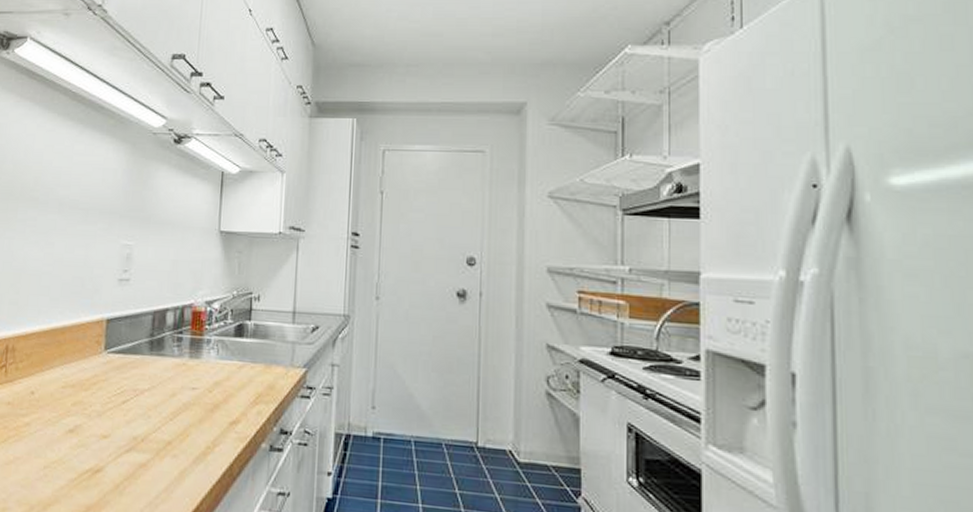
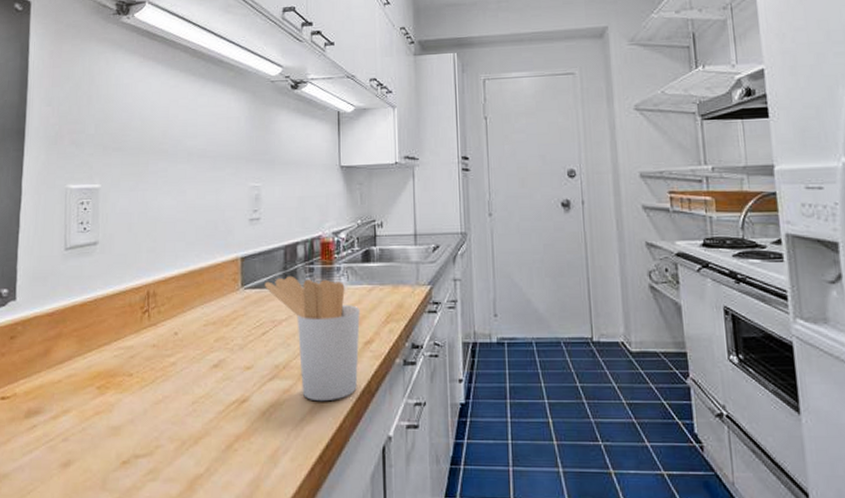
utensil holder: none [129,343,228,481] -> present [265,275,360,402]

